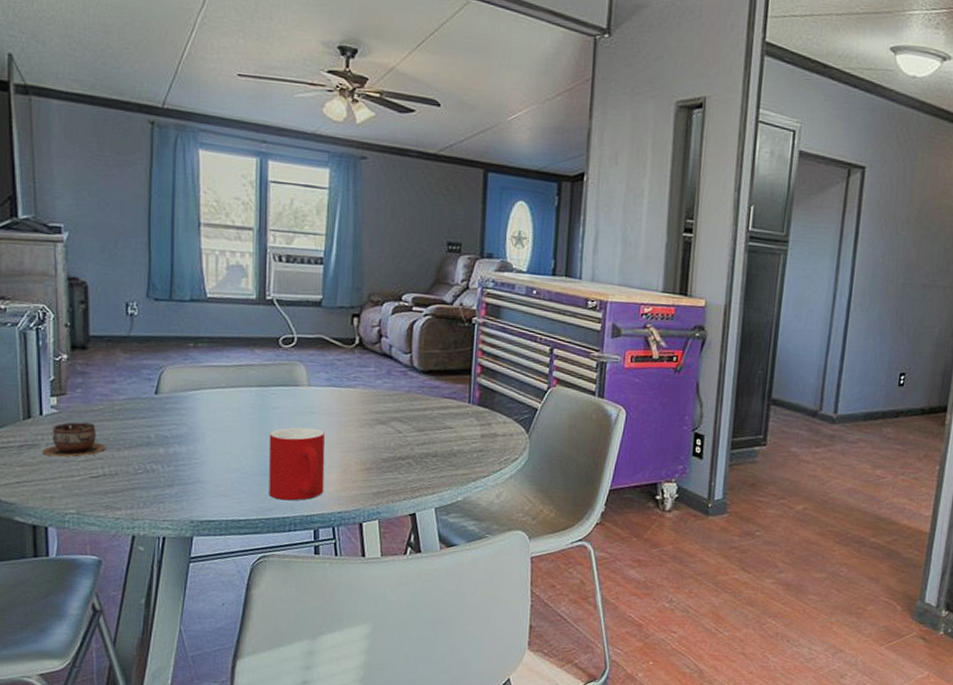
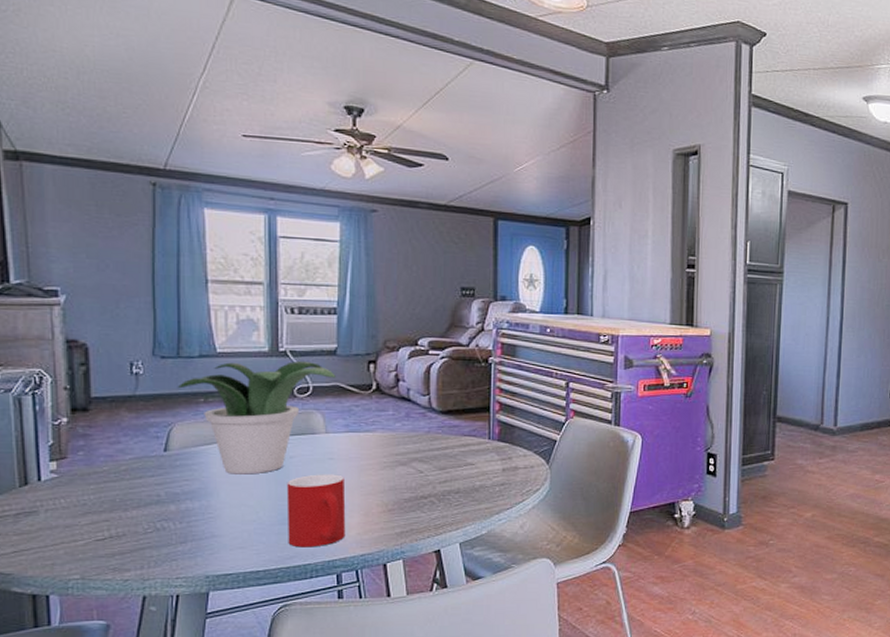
cup: present [42,422,106,458] -> none [41,485,112,523]
potted plant: none [168,308,320,423] -> present [177,360,336,475]

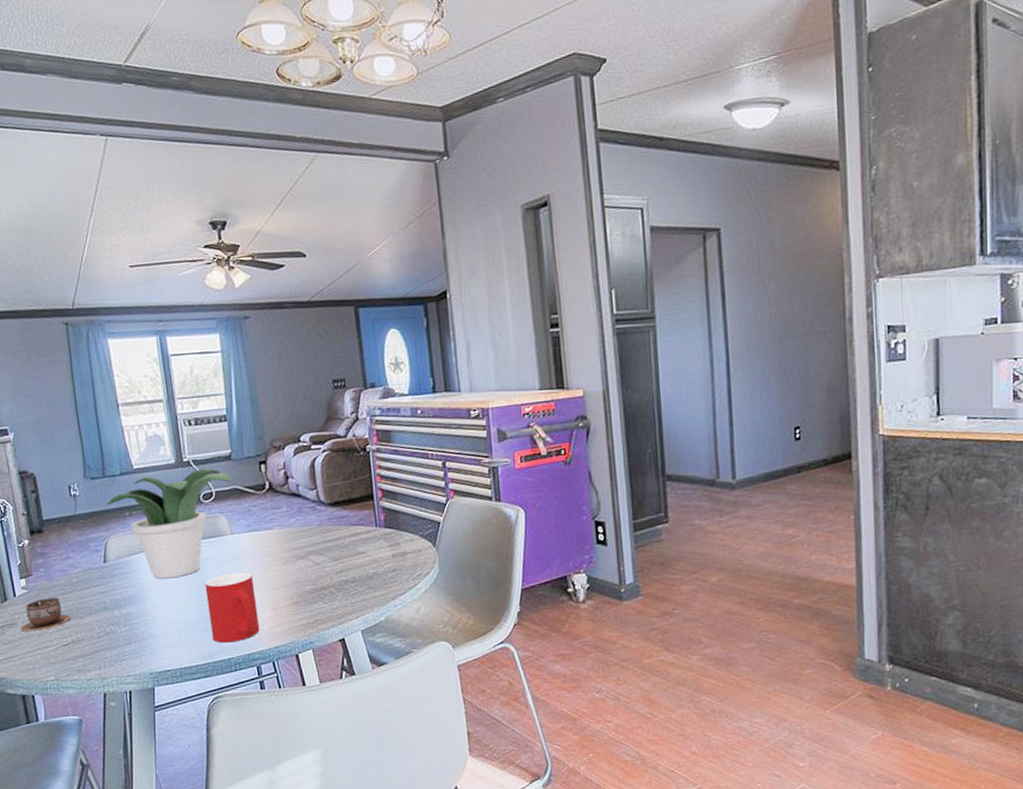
cup: none [41,485,112,523] -> present [20,597,71,632]

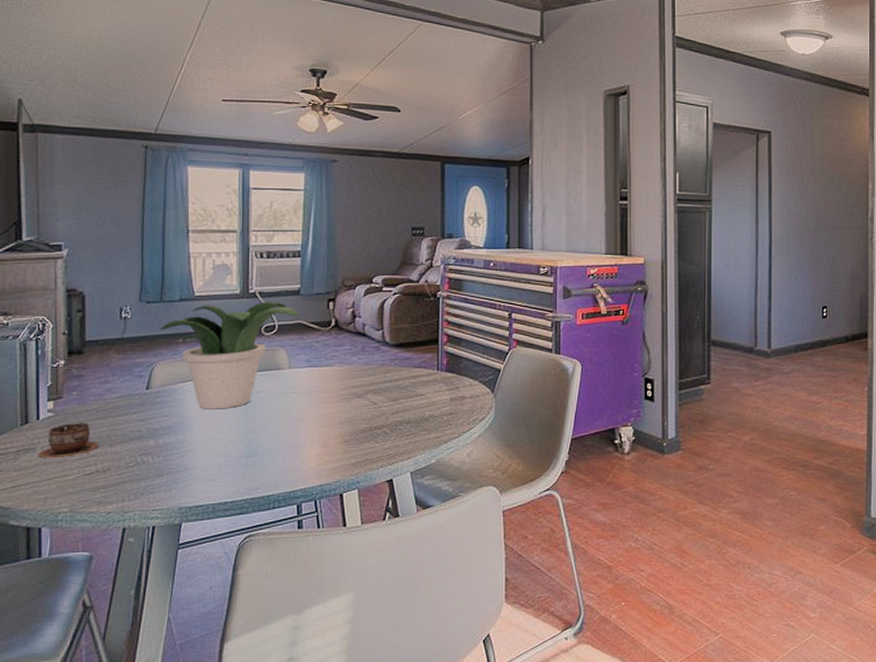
cup: present [204,572,260,643] -> none [253,407,306,479]

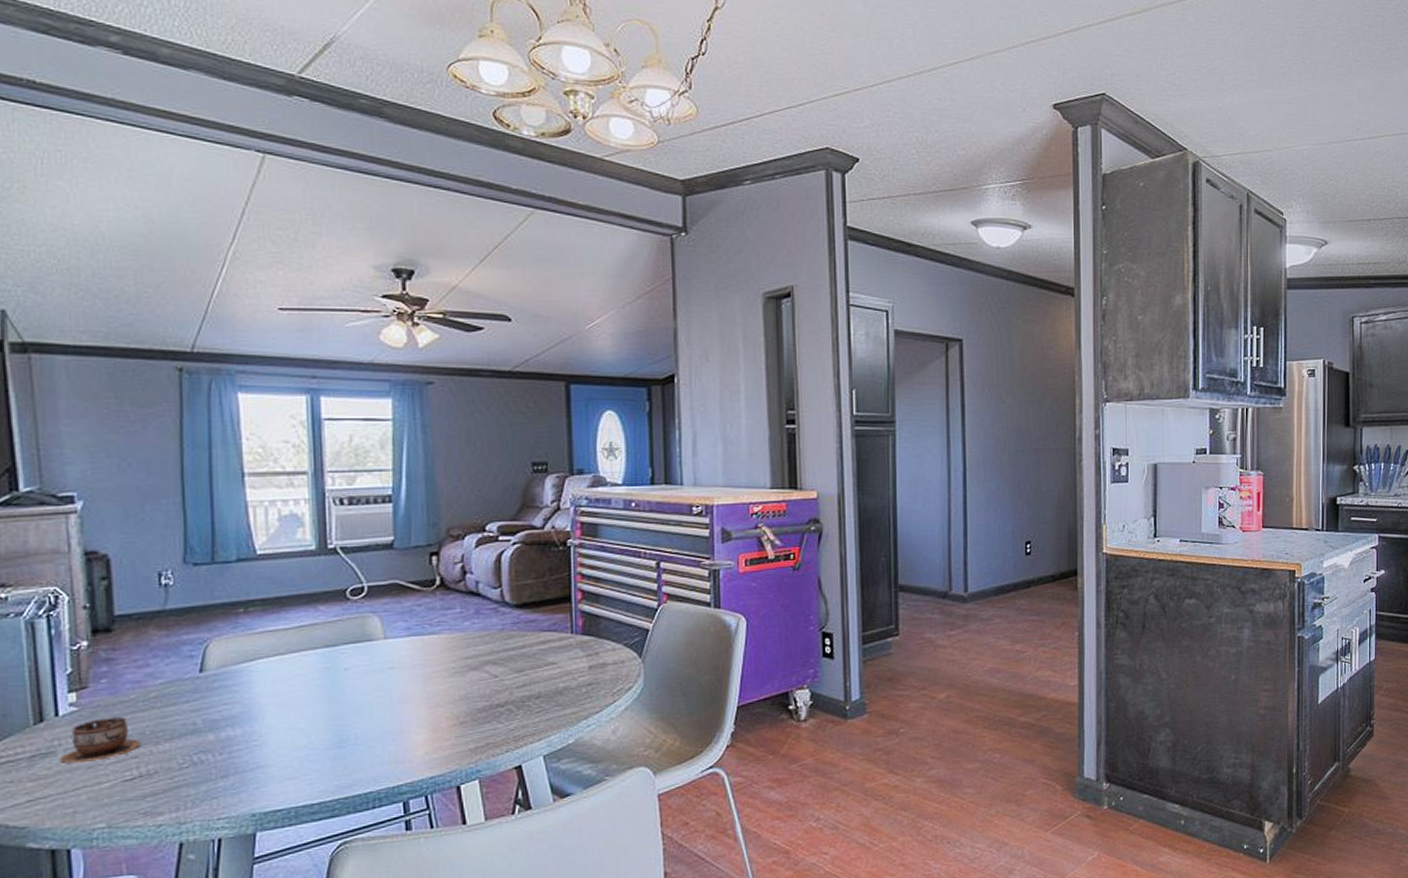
potted plant: present [159,301,299,410] -> none [212,557,394,694]

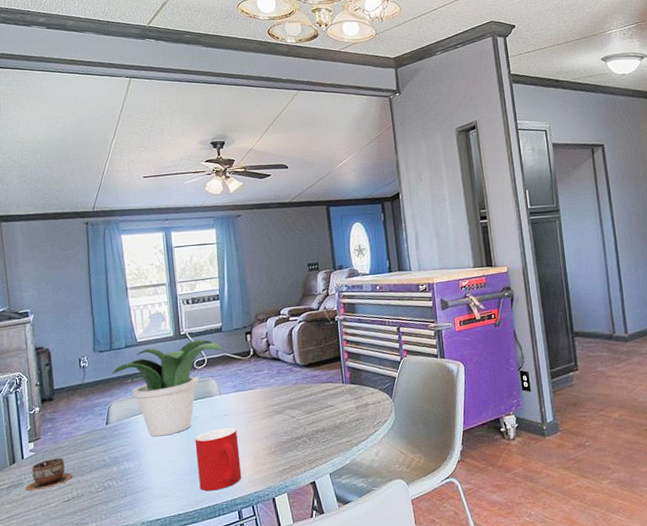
potted plant: none [212,557,394,694] -> present [111,339,223,437]
cup: none [341,685,412,774] -> present [195,427,242,491]

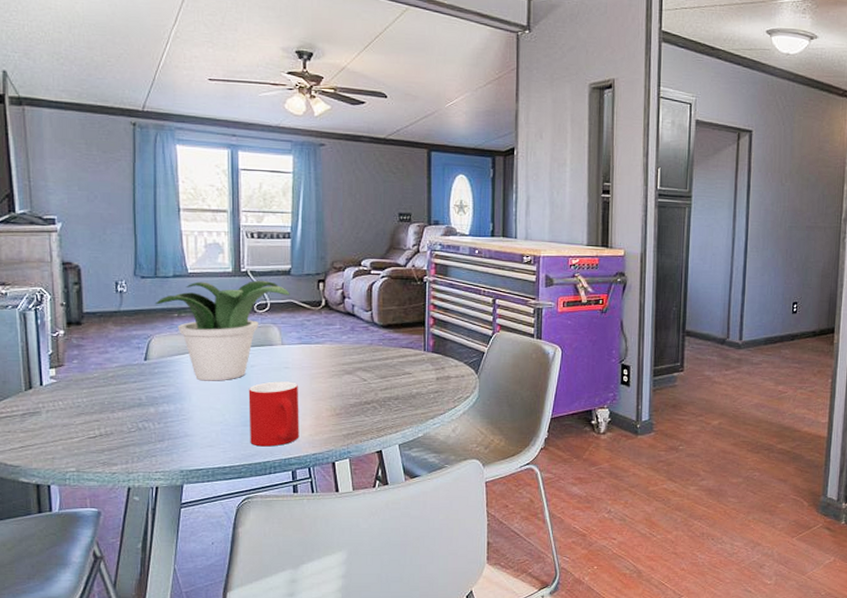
cup: present [25,458,73,491] -> none [43,389,102,422]

